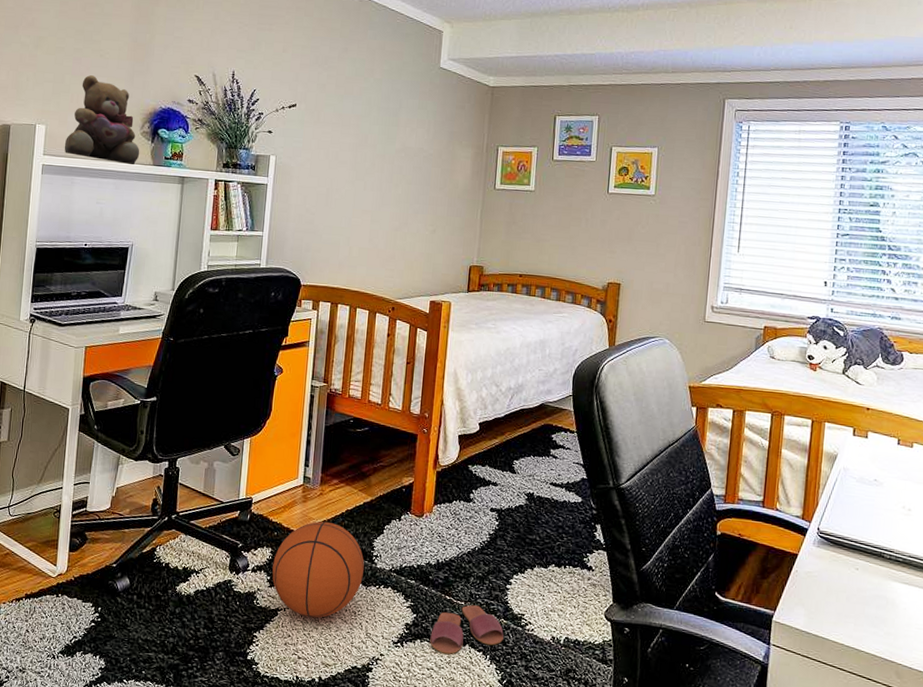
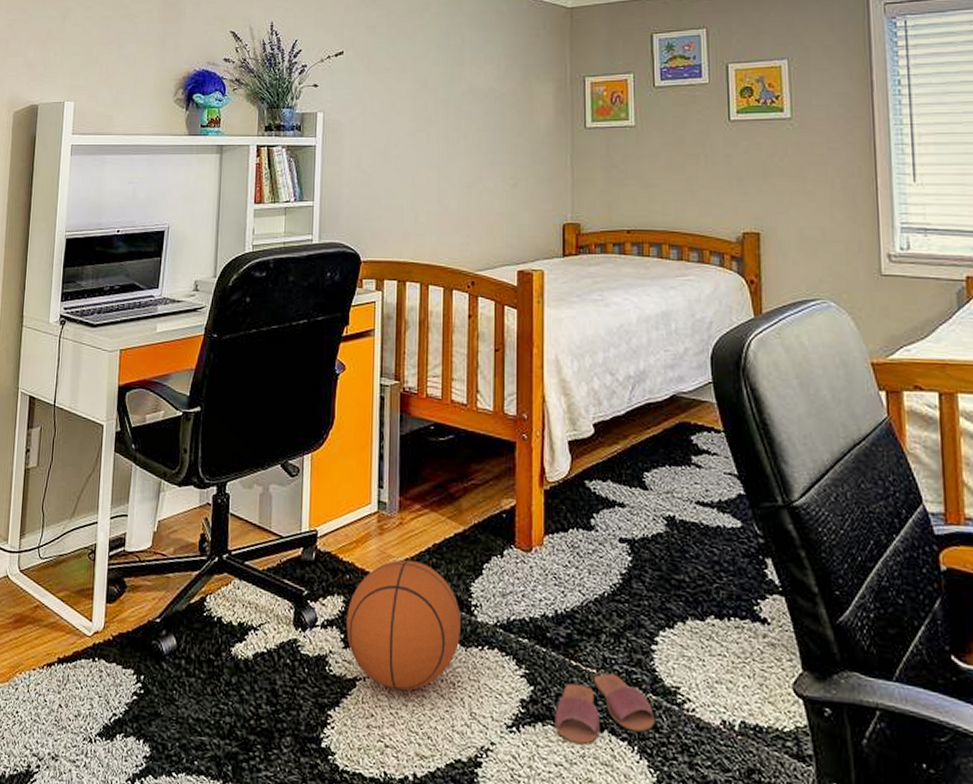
teddy bear: present [64,75,140,165] -> none [93,43,174,137]

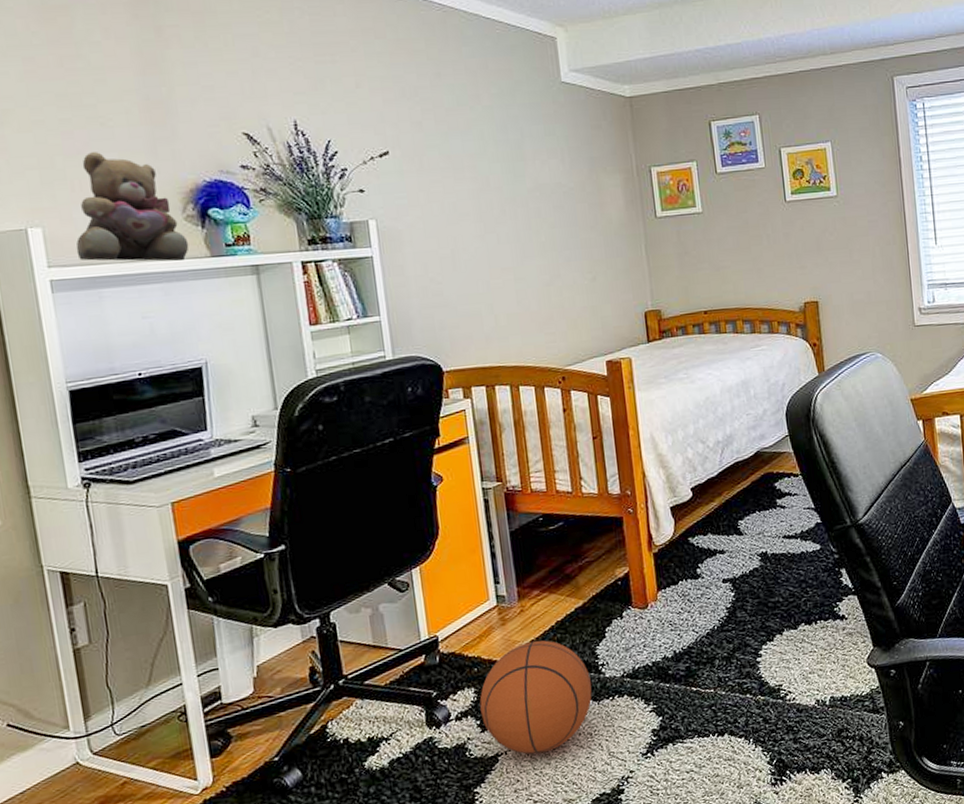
teddy bear: none [93,43,174,137] -> present [76,152,189,262]
slippers: present [555,673,654,744] -> none [682,688,764,751]

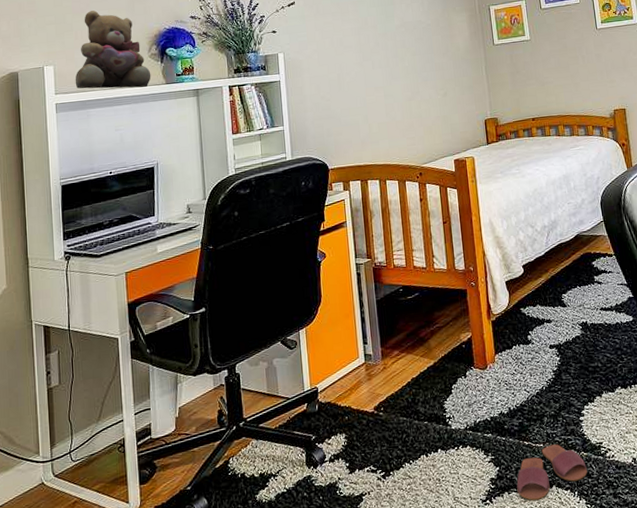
basketball: present [479,640,592,755] -> none [349,394,441,496]
slippers: none [682,688,764,751] -> present [516,444,587,501]

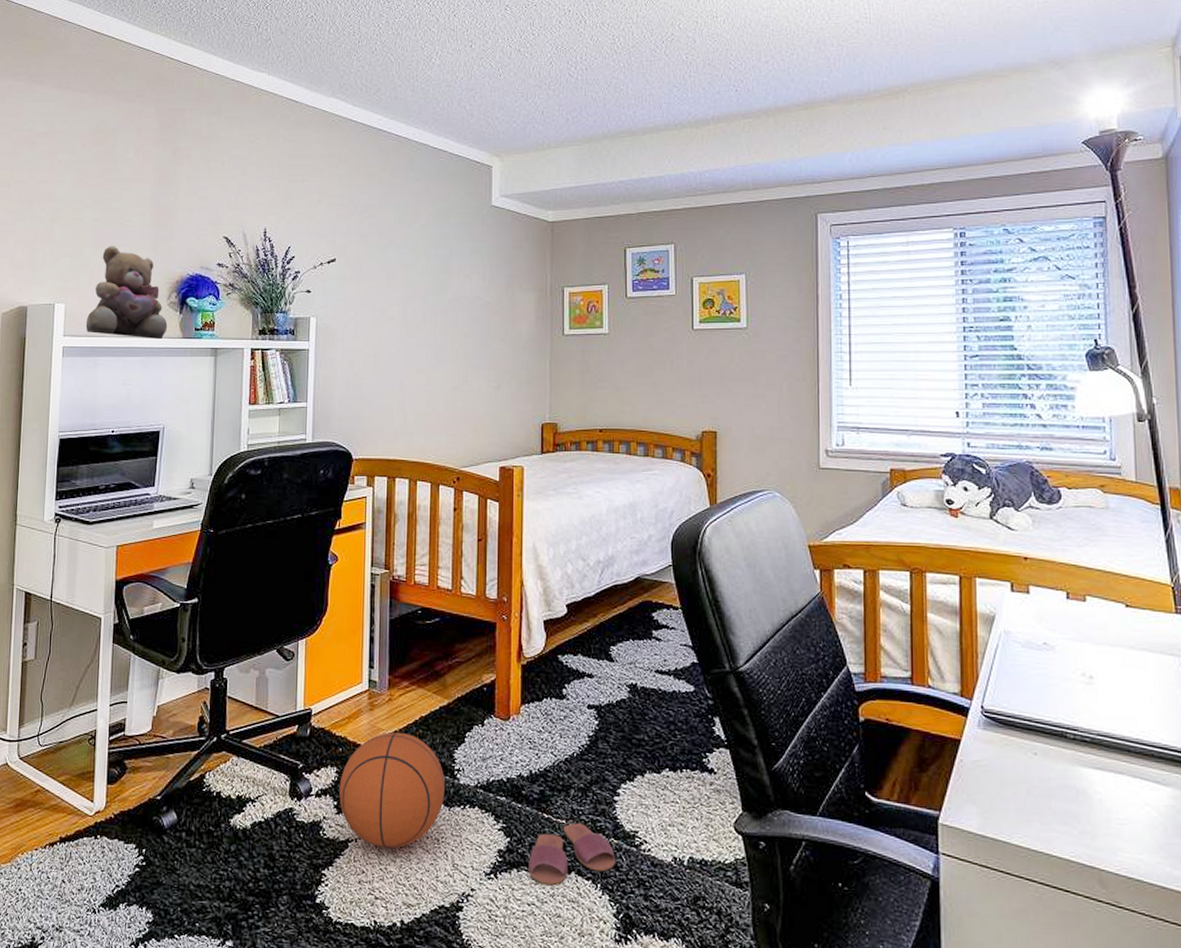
basketball: none [349,394,441,496] -> present [339,731,446,849]

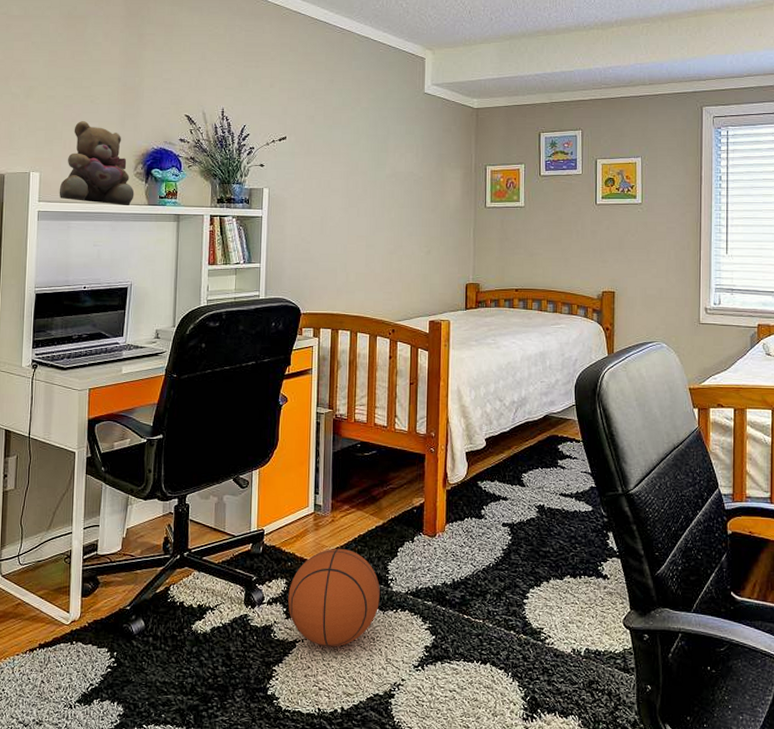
slippers: present [528,823,615,885] -> none [450,622,524,674]

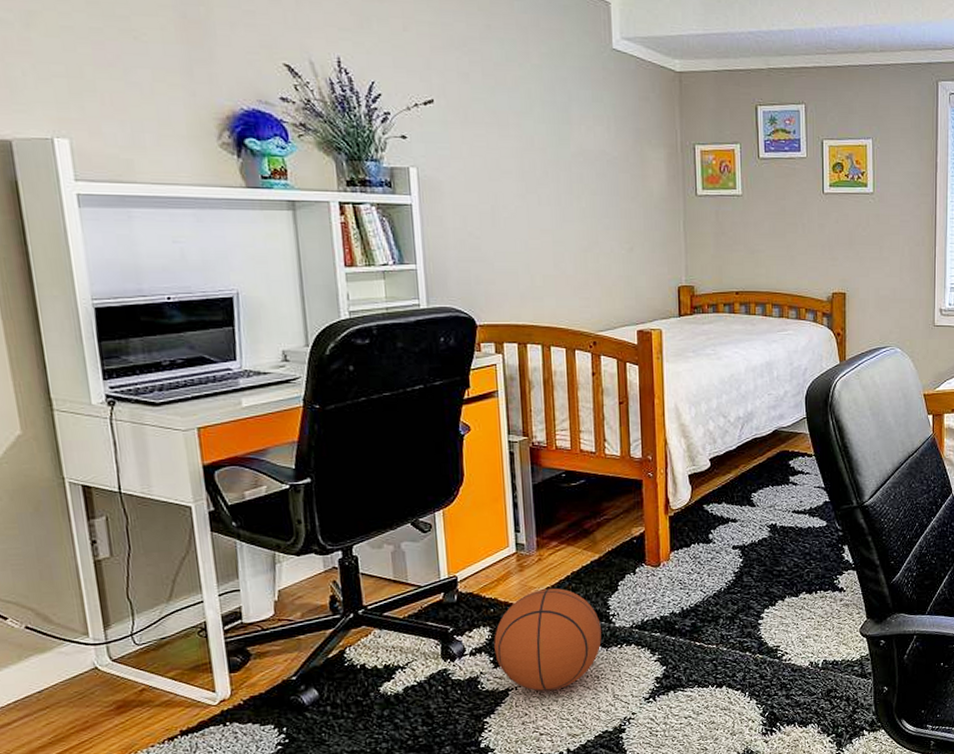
teddy bear: present [59,121,135,206] -> none [105,66,224,189]

